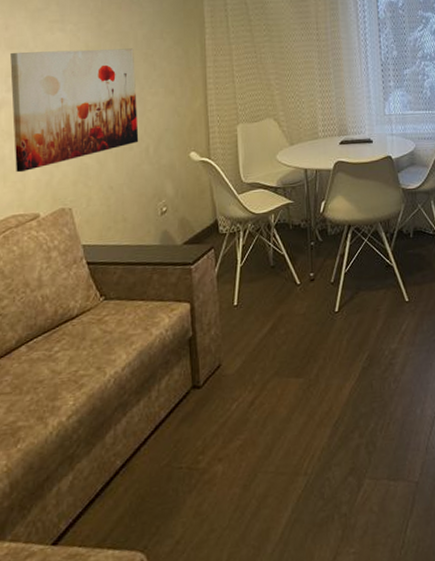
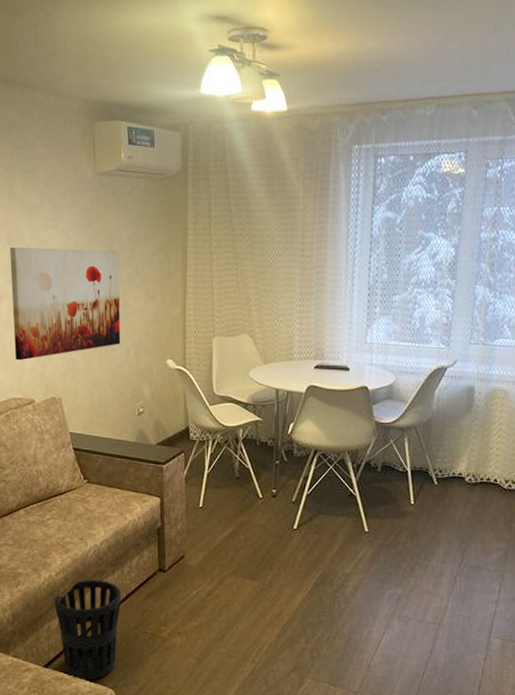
wastebasket: none [65,413,150,551] -> present [54,579,122,681]

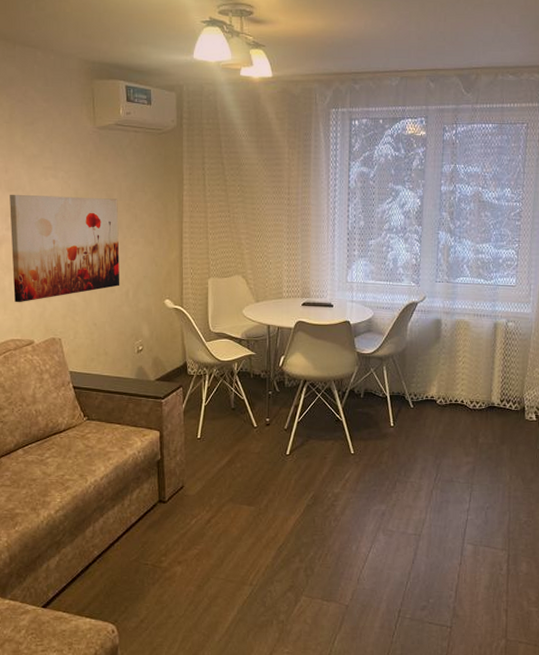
wastebasket: present [54,579,122,681] -> none [53,515,122,617]

